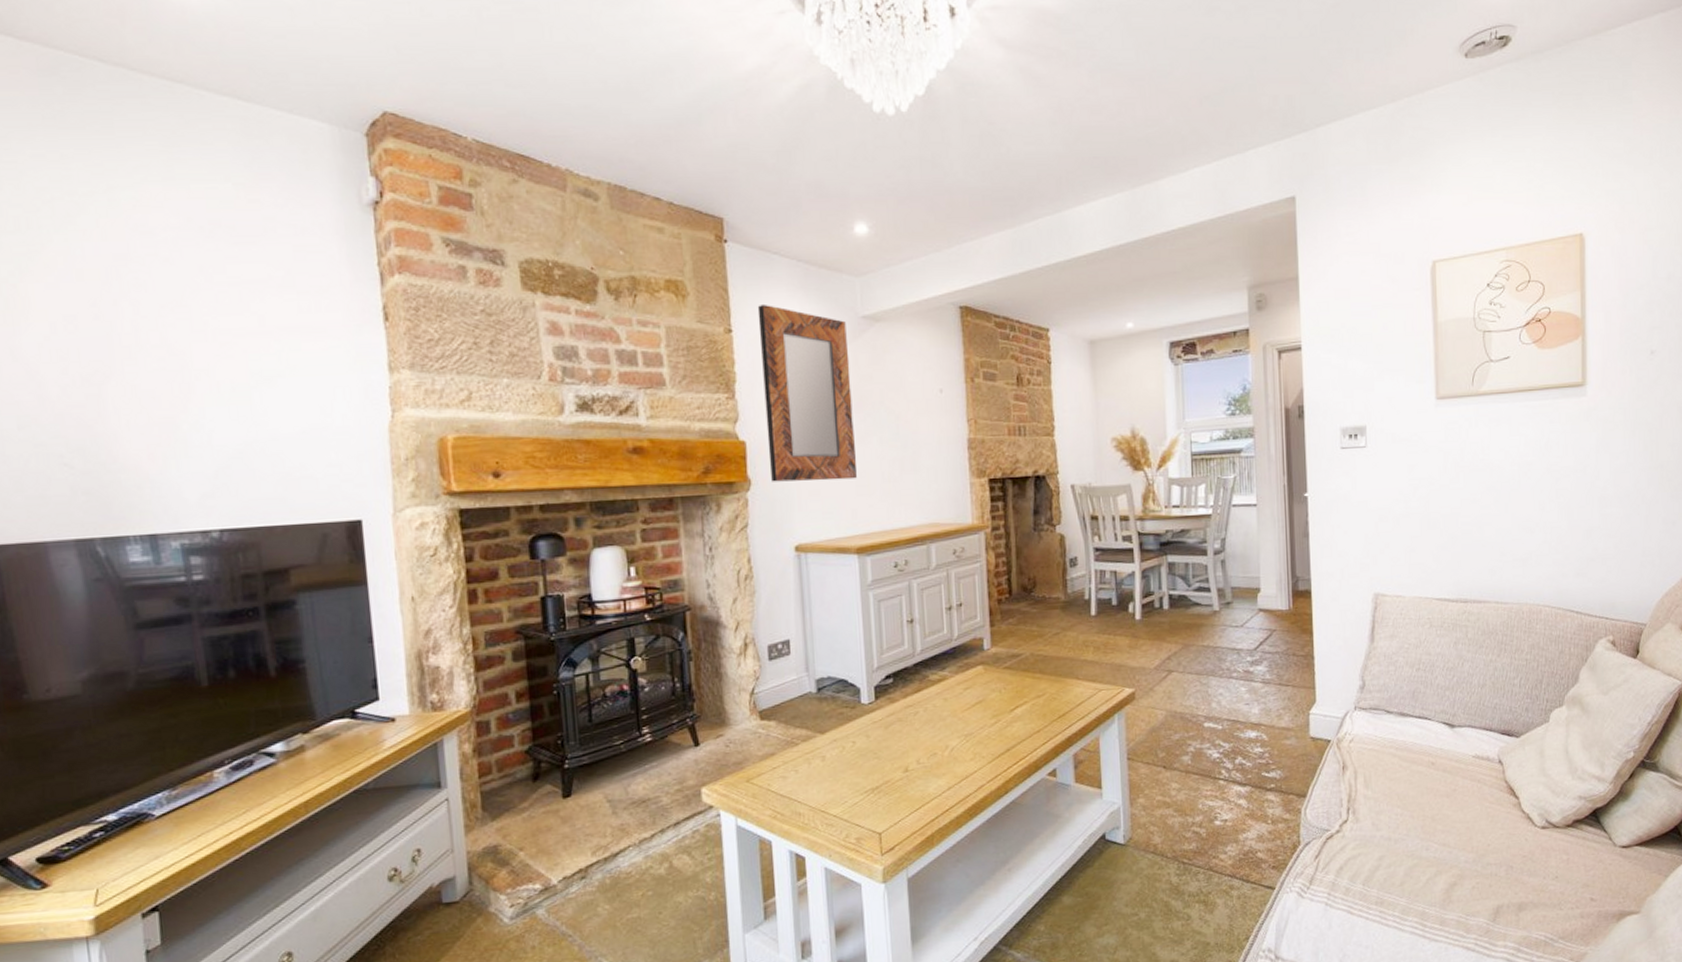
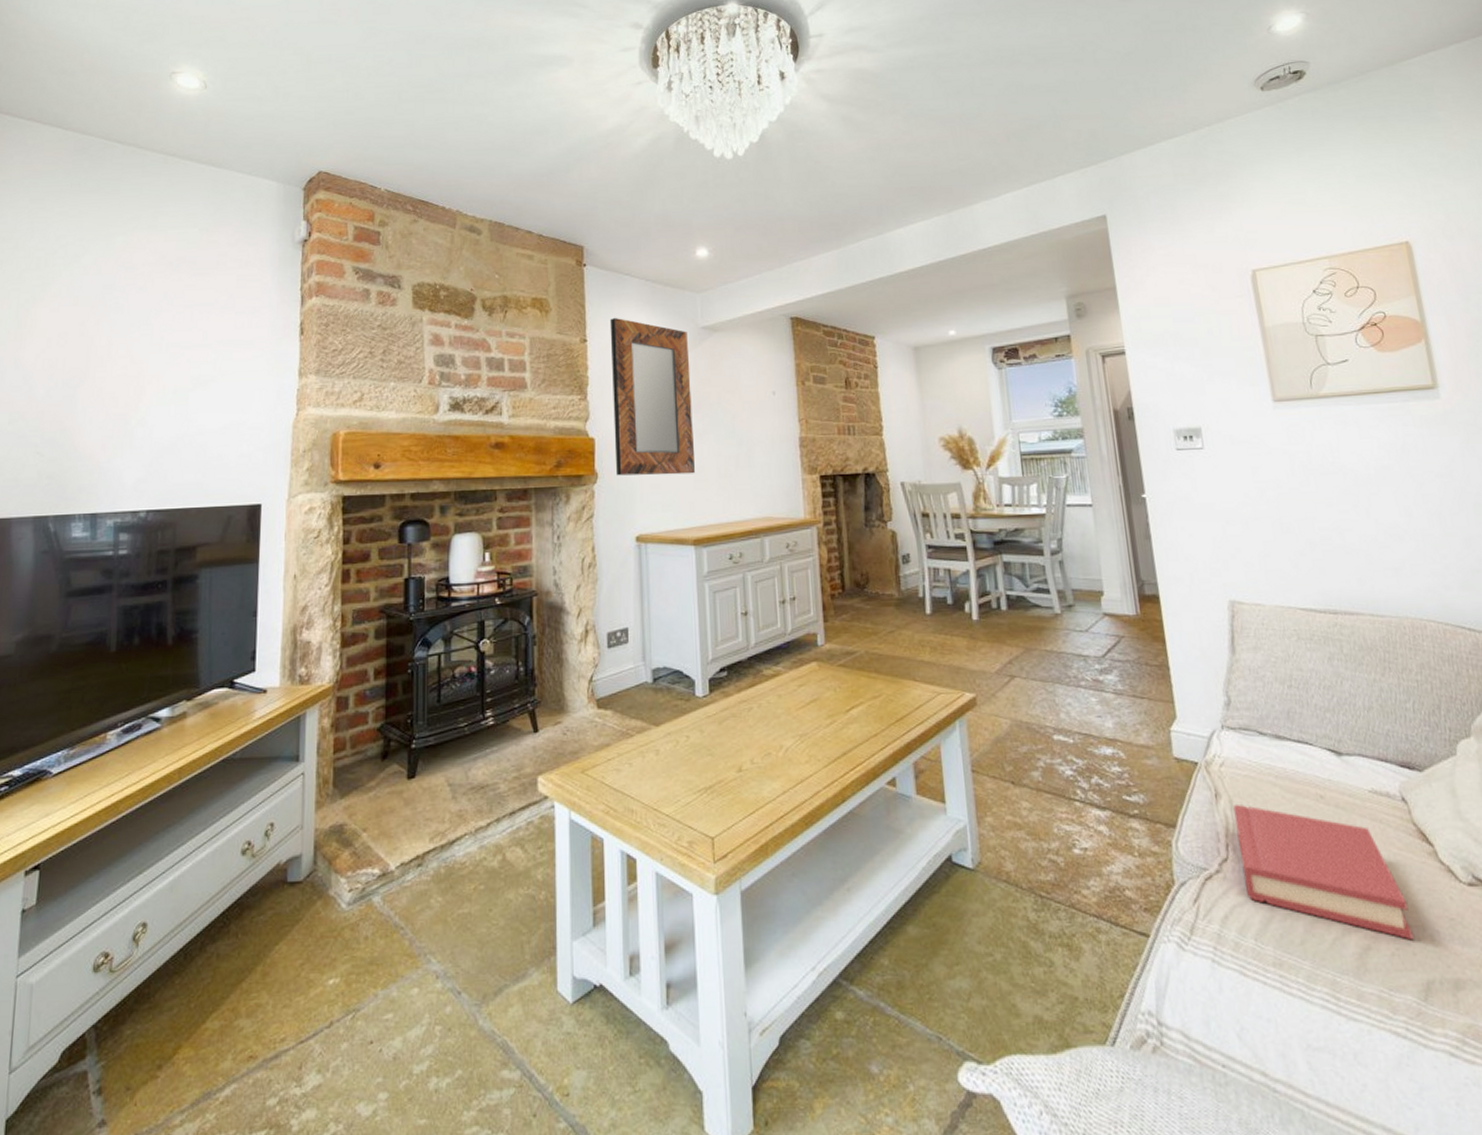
hardback book: none [1357,773,1492,876] -> present [1233,803,1414,941]

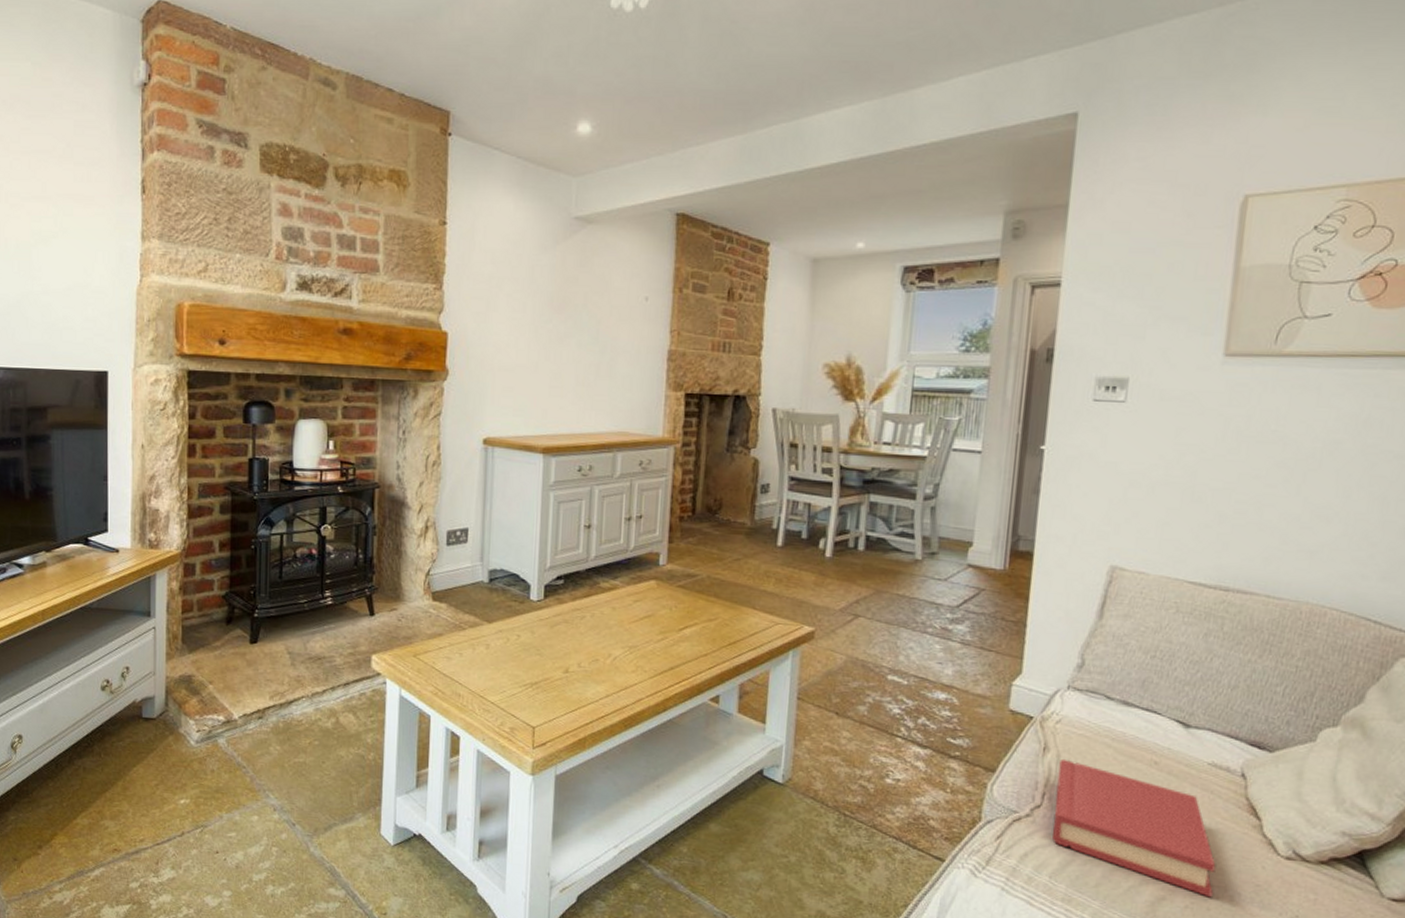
home mirror: present [610,317,695,476] -> none [467,198,558,380]

